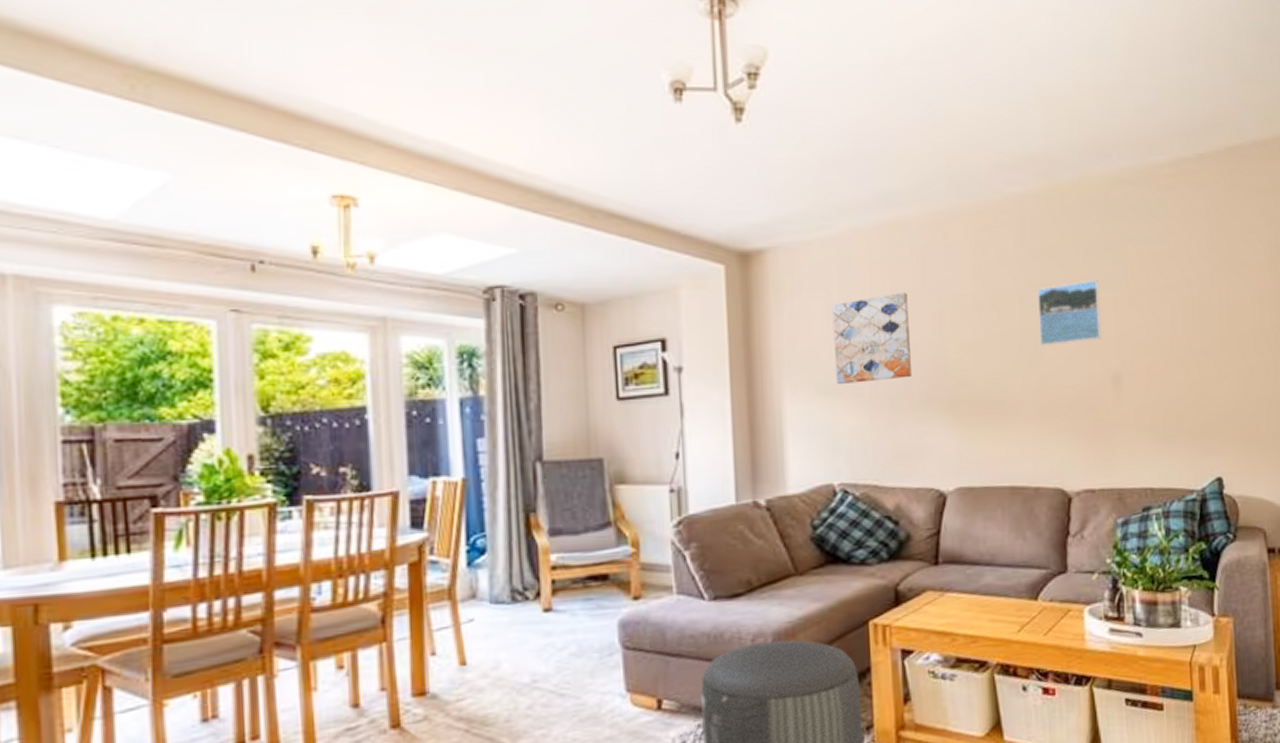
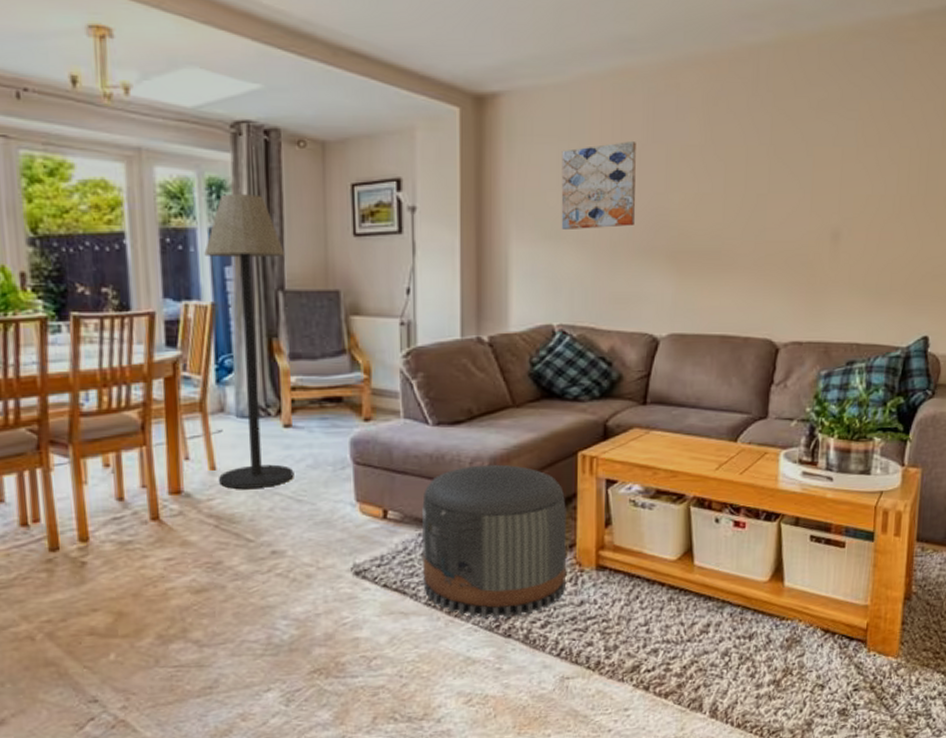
floor lamp: none [454,361,556,686] -> present [204,194,294,489]
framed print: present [1038,279,1102,345] -> none [763,135,828,200]

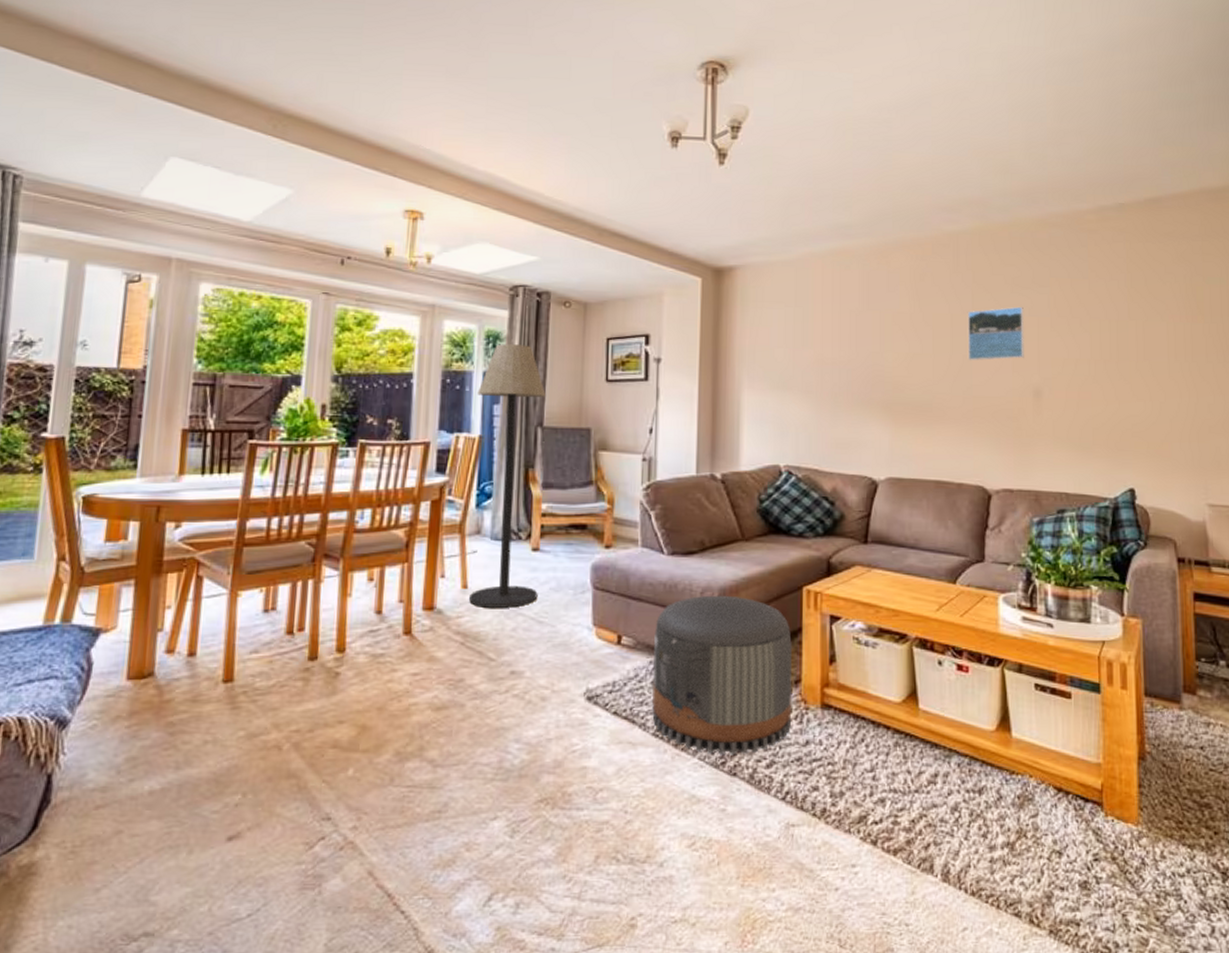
wall art: present [561,141,636,229] -> none [787,308,854,382]
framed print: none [763,135,828,200] -> present [968,306,1025,360]

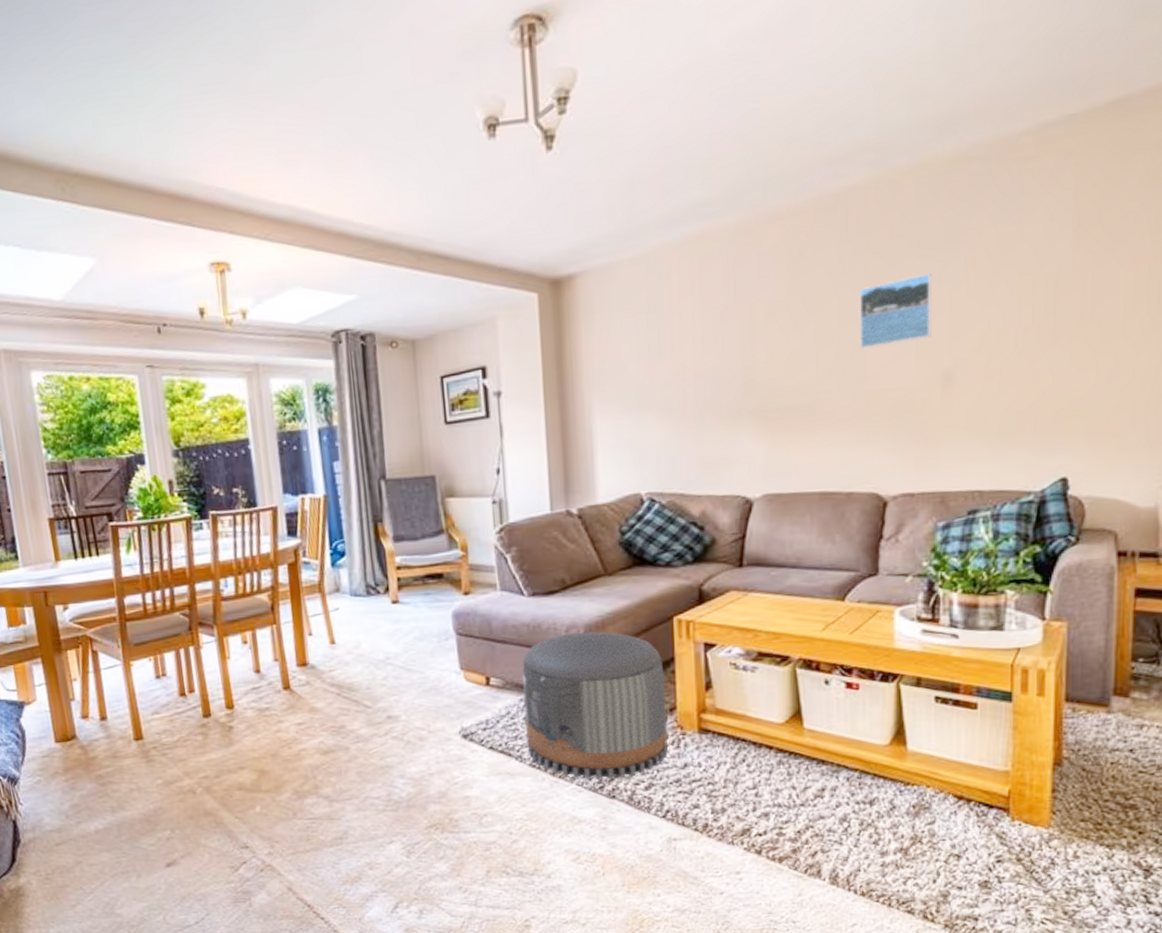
floor lamp: present [469,344,547,608] -> none [315,394,403,661]

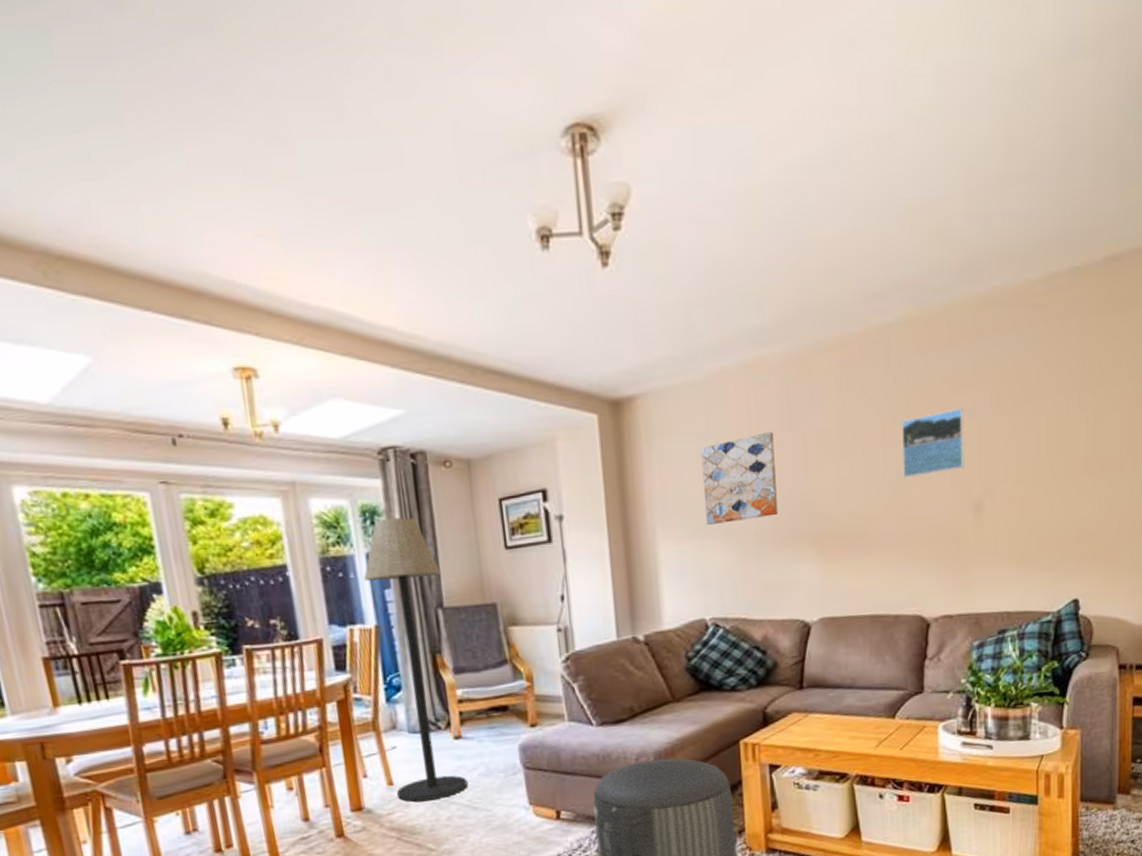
floor lamp: none [315,394,403,661] -> present [363,517,468,802]
wall art: none [640,305,721,399] -> present [700,432,779,525]

